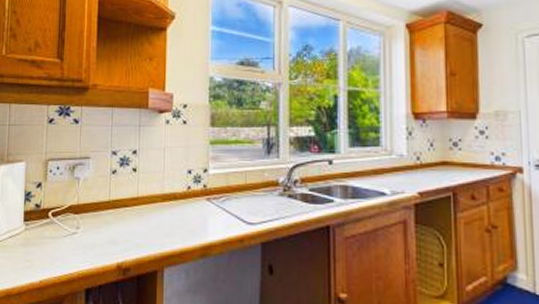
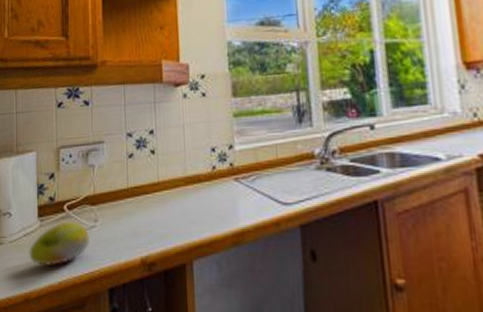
fruit: none [13,226,71,266] -> present [29,221,90,266]

